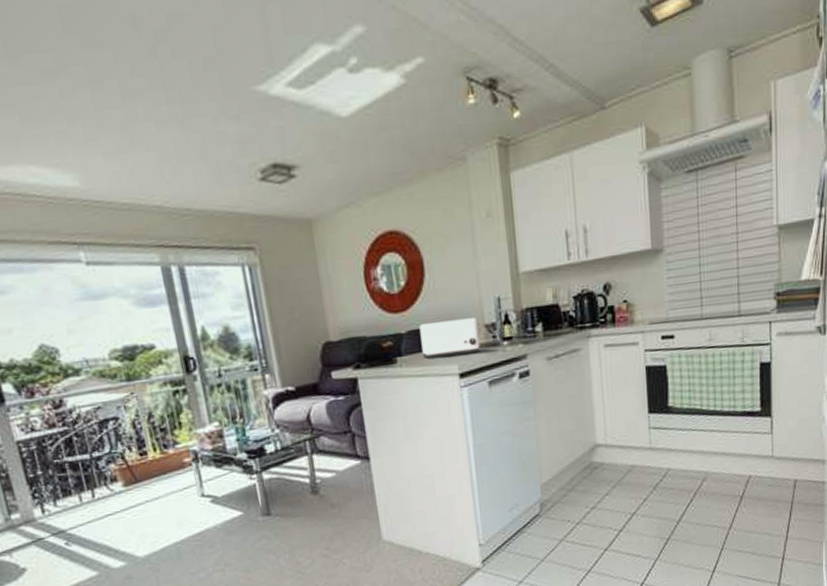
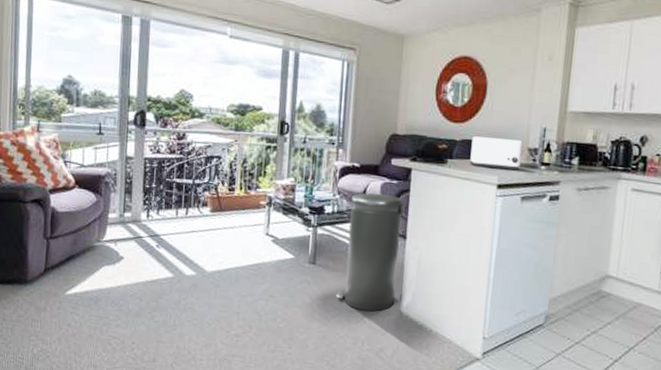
pedal bin: none [294,414,374,553] -> present [336,193,405,312]

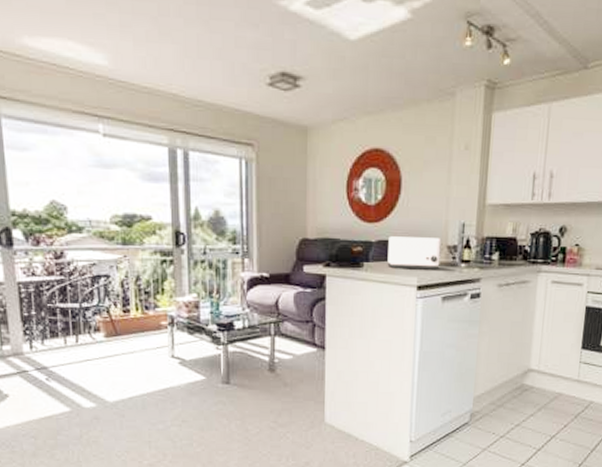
pedal bin: present [336,193,405,312] -> none [255,303,321,426]

